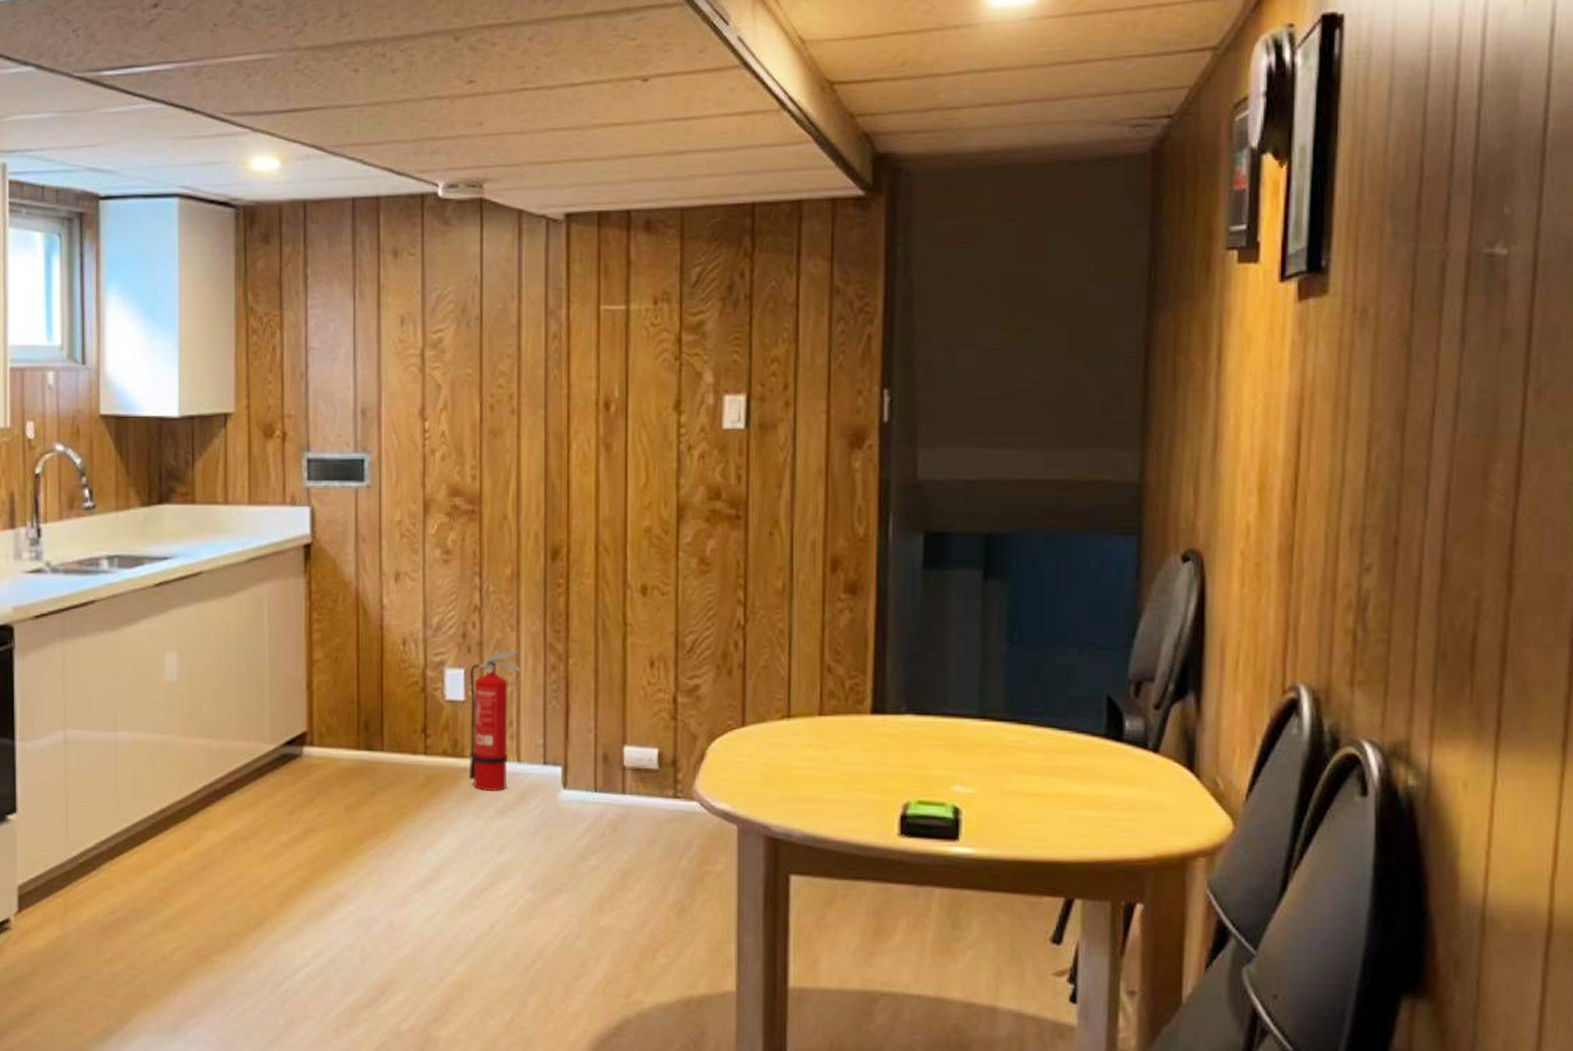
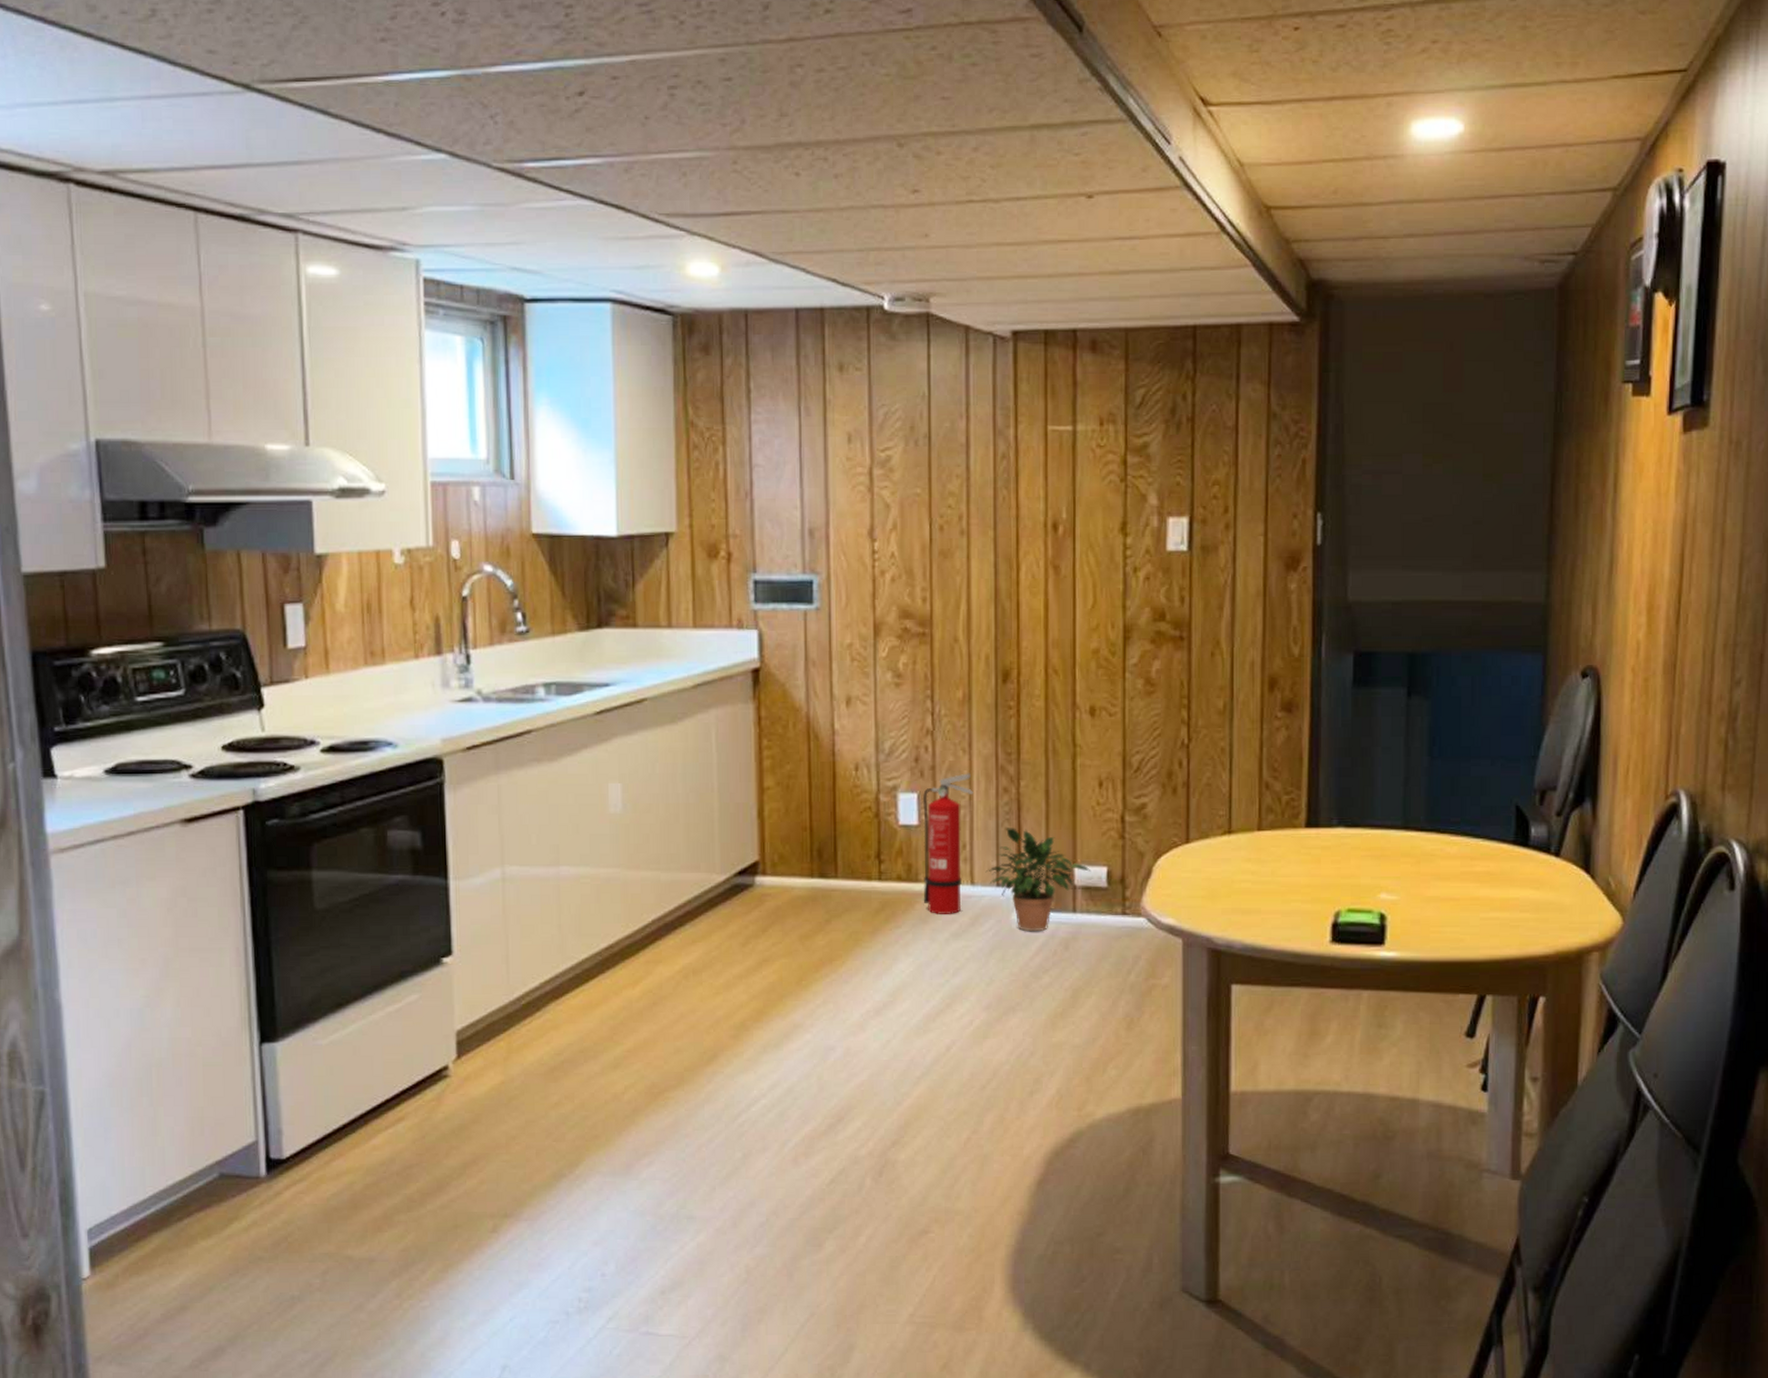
potted plant: none [532,706,640,812] -> present [985,828,1090,932]

